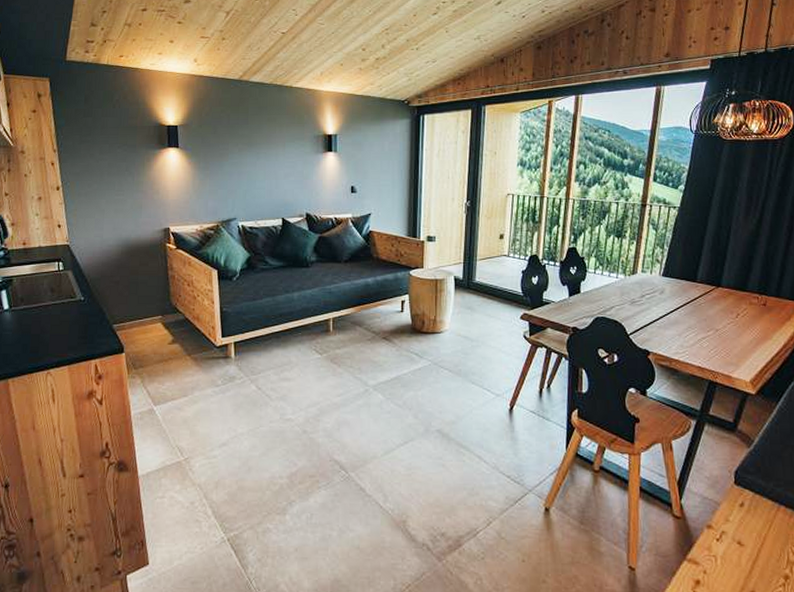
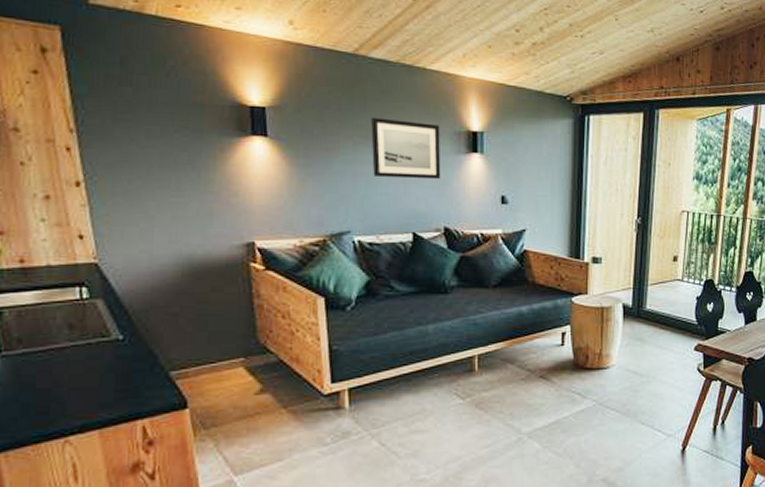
wall art: none [251,128,304,175] -> present [371,117,441,180]

